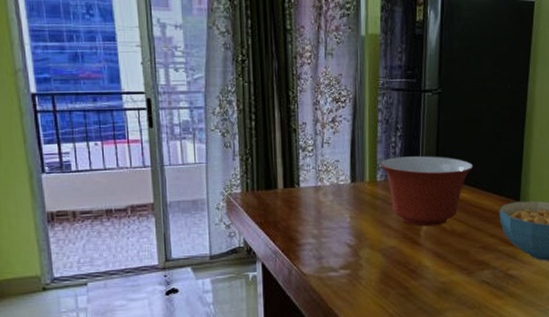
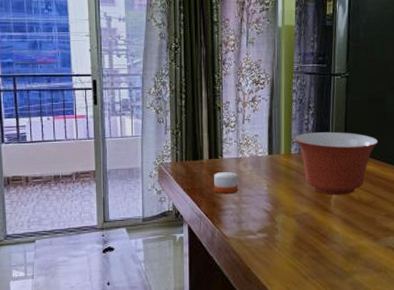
candle: none [290,201,318,228] -> present [214,171,239,195]

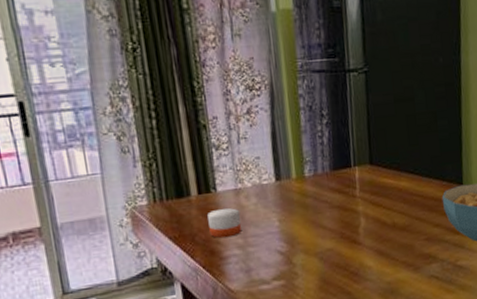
mixing bowl: present [295,132,379,195] -> none [307,143,411,223]

